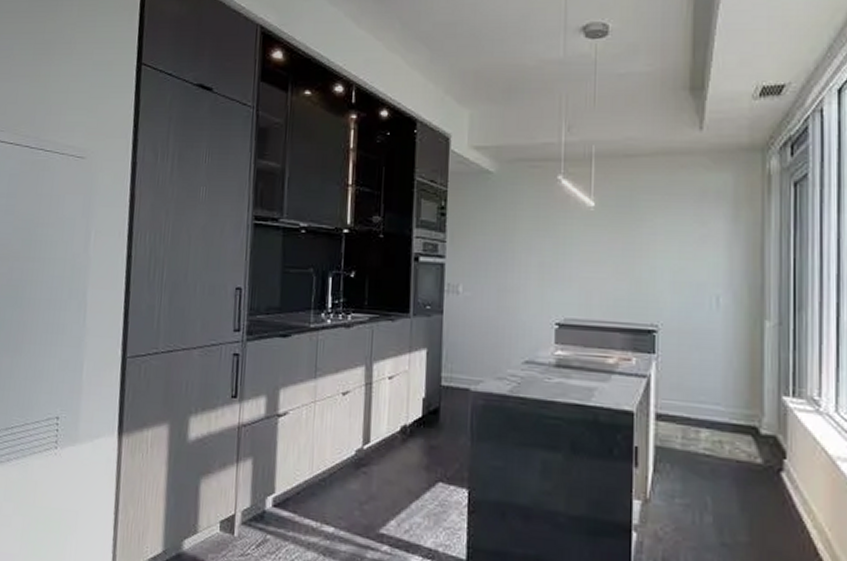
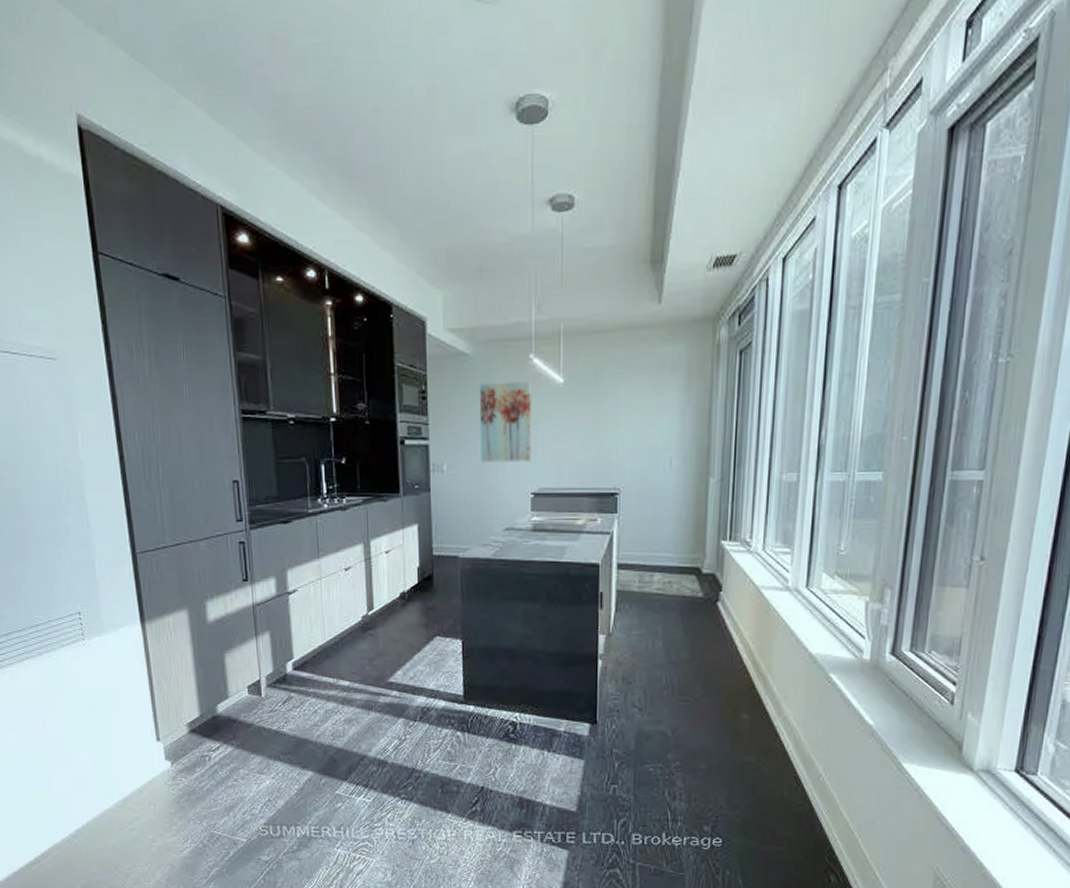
wall art: none [500,202,559,288] -> present [479,381,531,462]

